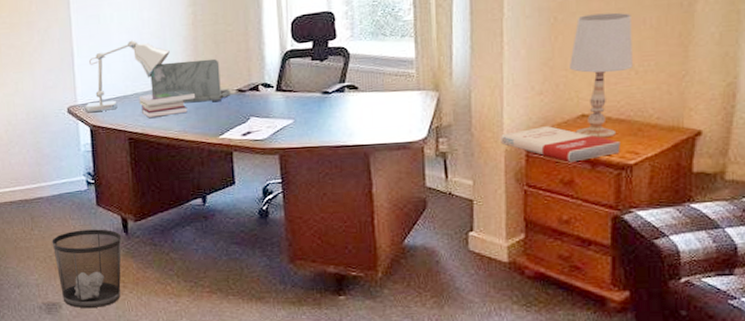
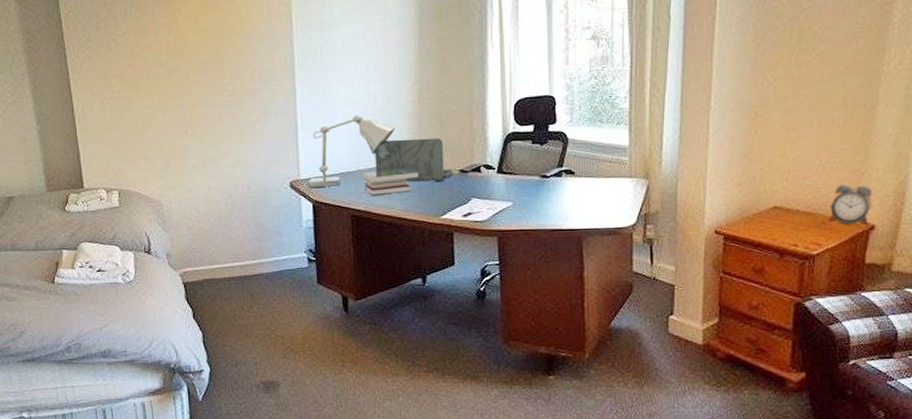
waste bin: present [52,229,122,309] -> none [271,307,342,388]
book: present [499,126,621,163] -> none [701,216,806,252]
table lamp: present [570,12,633,139] -> none [766,110,822,230]
alarm clock: none [644,87,697,132] -> present [827,183,873,226]

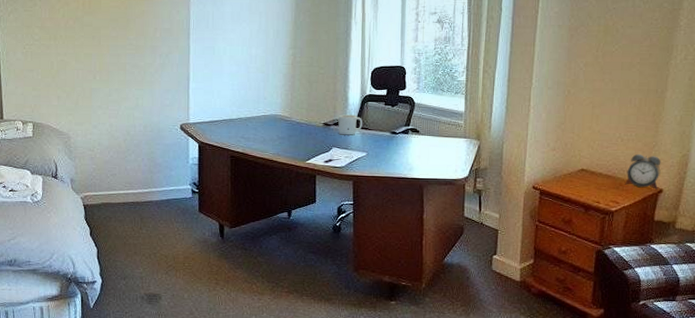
desk lamp: present [308,115,395,187] -> none [195,72,271,131]
books: present [362,168,419,196] -> none [242,118,290,141]
laptop: present [375,137,453,182] -> none [253,94,318,131]
mug: none [477,157,507,183] -> present [338,114,363,135]

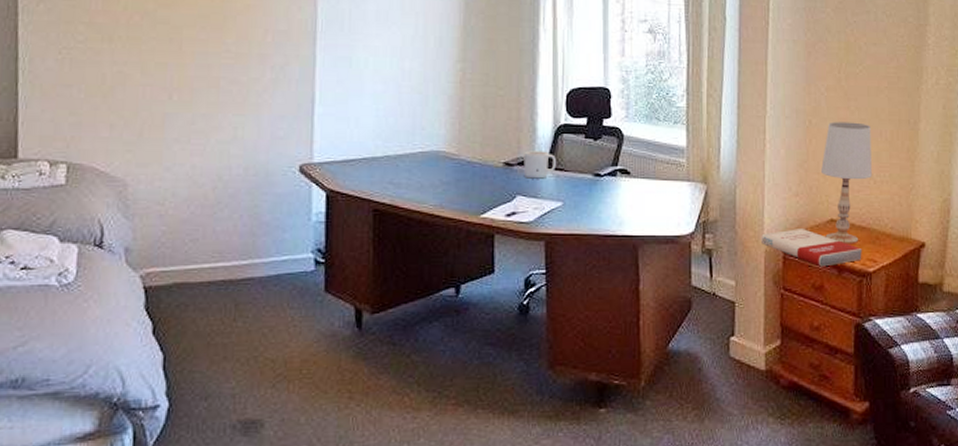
book: none [521,176,607,206] -> present [760,229,862,267]
table lamp: none [576,91,622,189] -> present [821,122,872,244]
alarm clock: present [624,153,661,189] -> none [881,198,921,243]

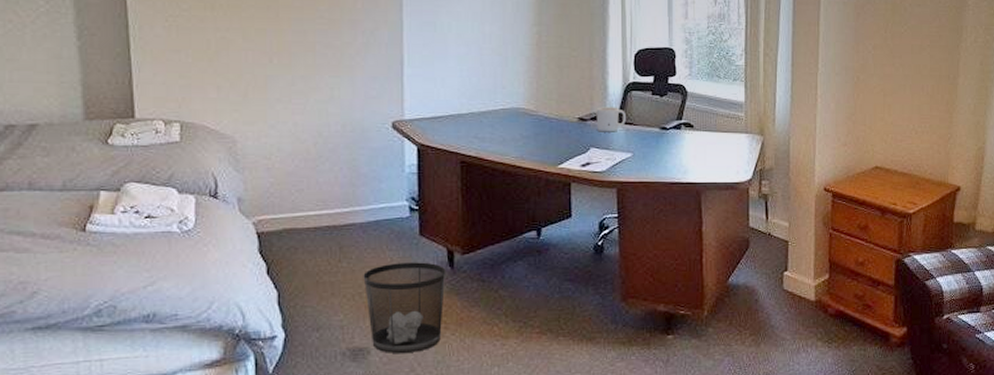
waste bin: none [260,322,353,428] -> present [363,262,446,354]
book: present [760,229,862,267] -> none [811,175,903,209]
table lamp: present [821,122,872,244] -> none [868,78,914,189]

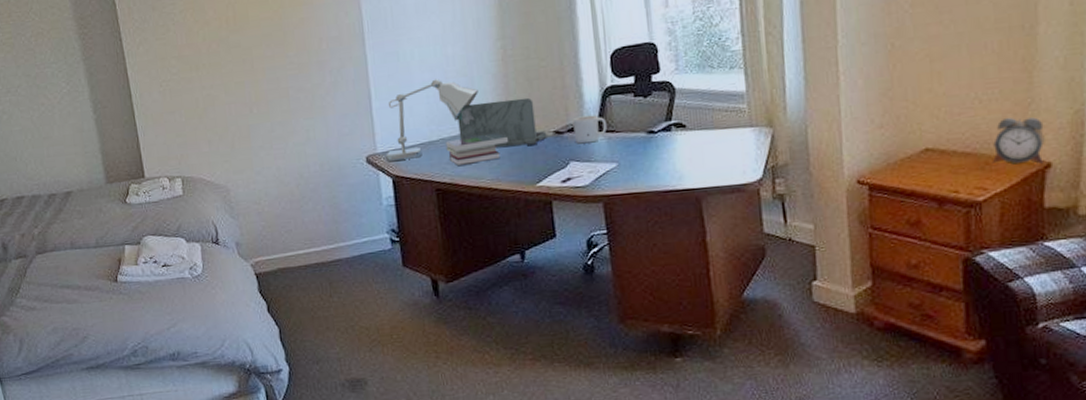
waste bin: present [363,262,446,354] -> none [353,292,434,384]
desk lamp: none [413,54,511,129] -> present [386,79,478,161]
books: none [475,113,536,142] -> present [445,132,509,167]
laptop: none [489,82,572,128] -> present [457,97,547,147]
alarm clock: none [921,147,957,187] -> present [992,117,1045,164]

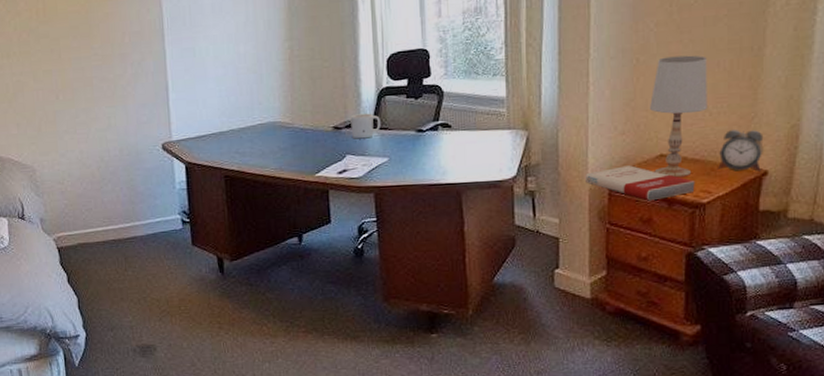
desk lamp: present [386,79,478,161] -> none [180,74,266,149]
books: present [445,132,509,167] -> none [235,126,292,156]
laptop: present [457,97,547,147] -> none [246,95,327,140]
book: none [840,162,968,201] -> present [584,165,695,201]
table lamp: none [910,37,976,174] -> present [650,55,707,178]

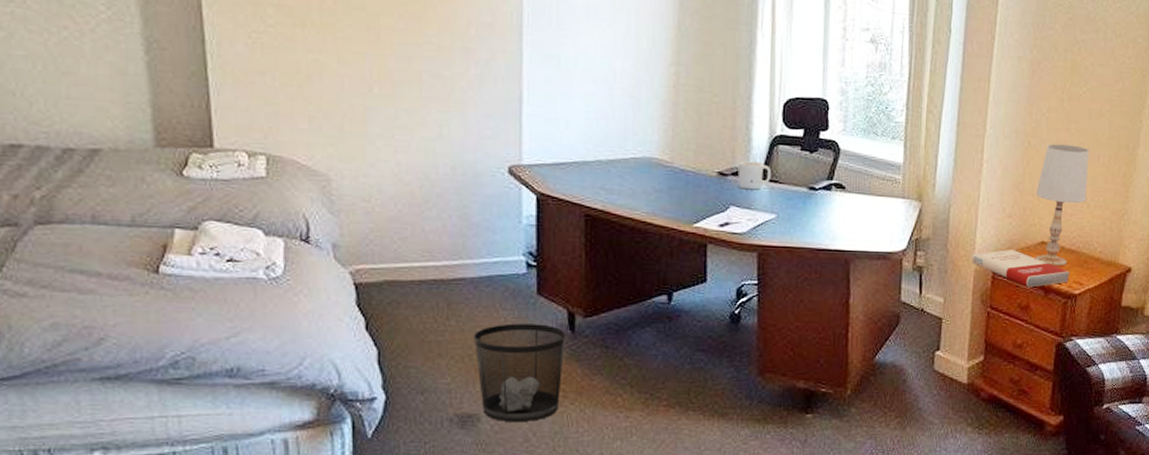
waste bin: none [146,269,218,351] -> present [473,323,566,423]
alarm clock: present [717,129,764,172] -> none [1089,223,1131,268]

